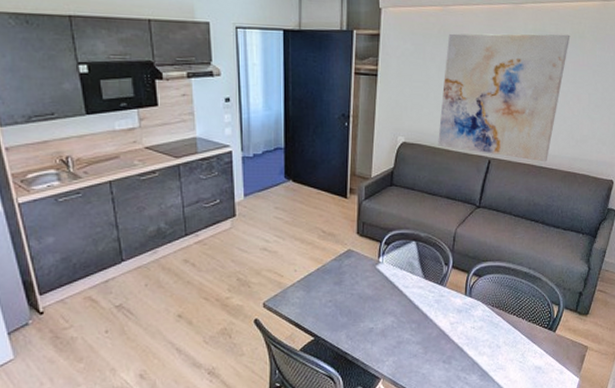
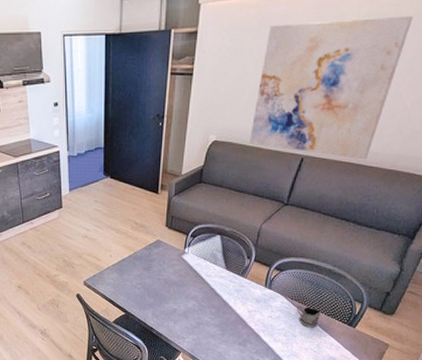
tea glass holder: none [498,312,522,336] -> present [296,305,321,328]

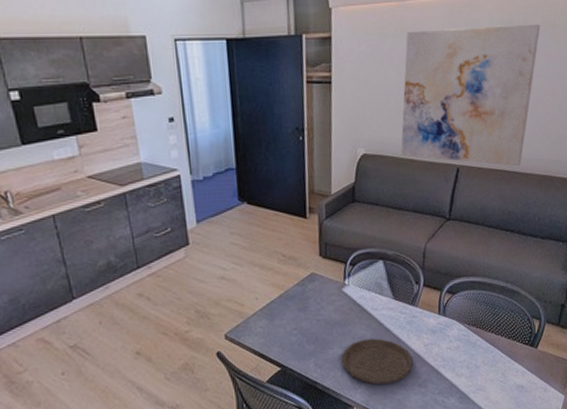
plate: none [175,300,237,338] -> present [342,338,414,385]
tea glass holder: present [296,305,321,328] -> none [475,330,501,355]

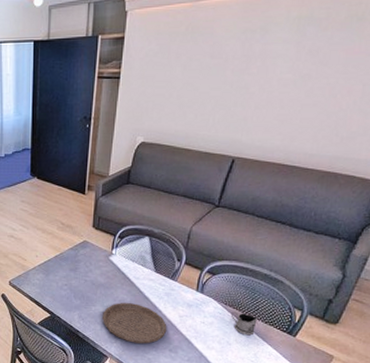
wall art: present [401,24,541,167] -> none [178,18,346,162]
tea glass holder: none [475,330,501,355] -> present [230,311,257,336]

